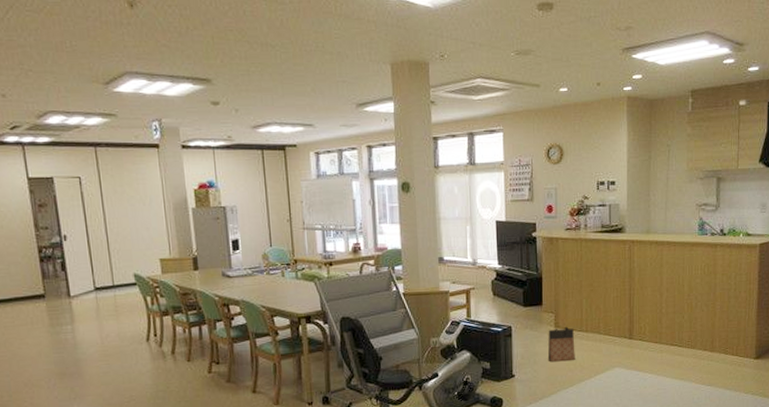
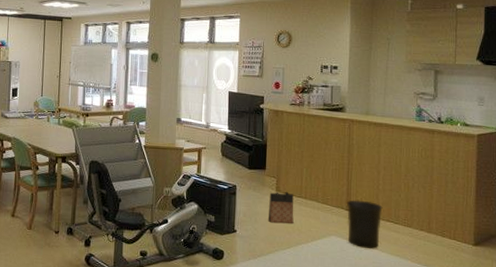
waste bin: none [629,326,666,376] -> present [346,200,383,249]

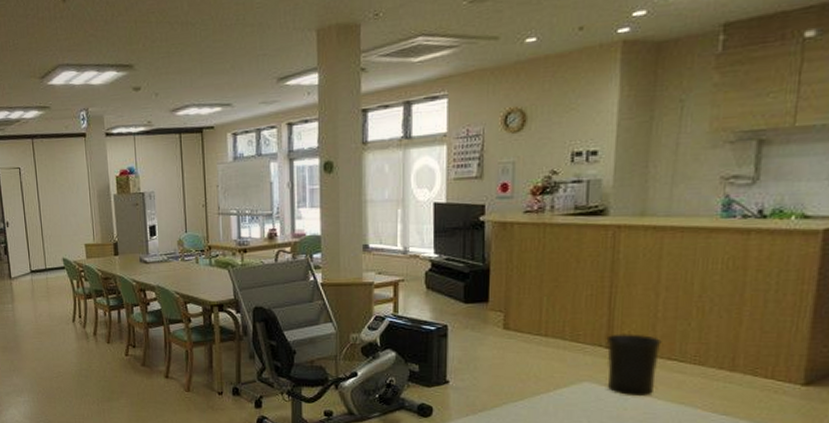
bag: present [267,191,294,224] -> none [492,328,529,370]

